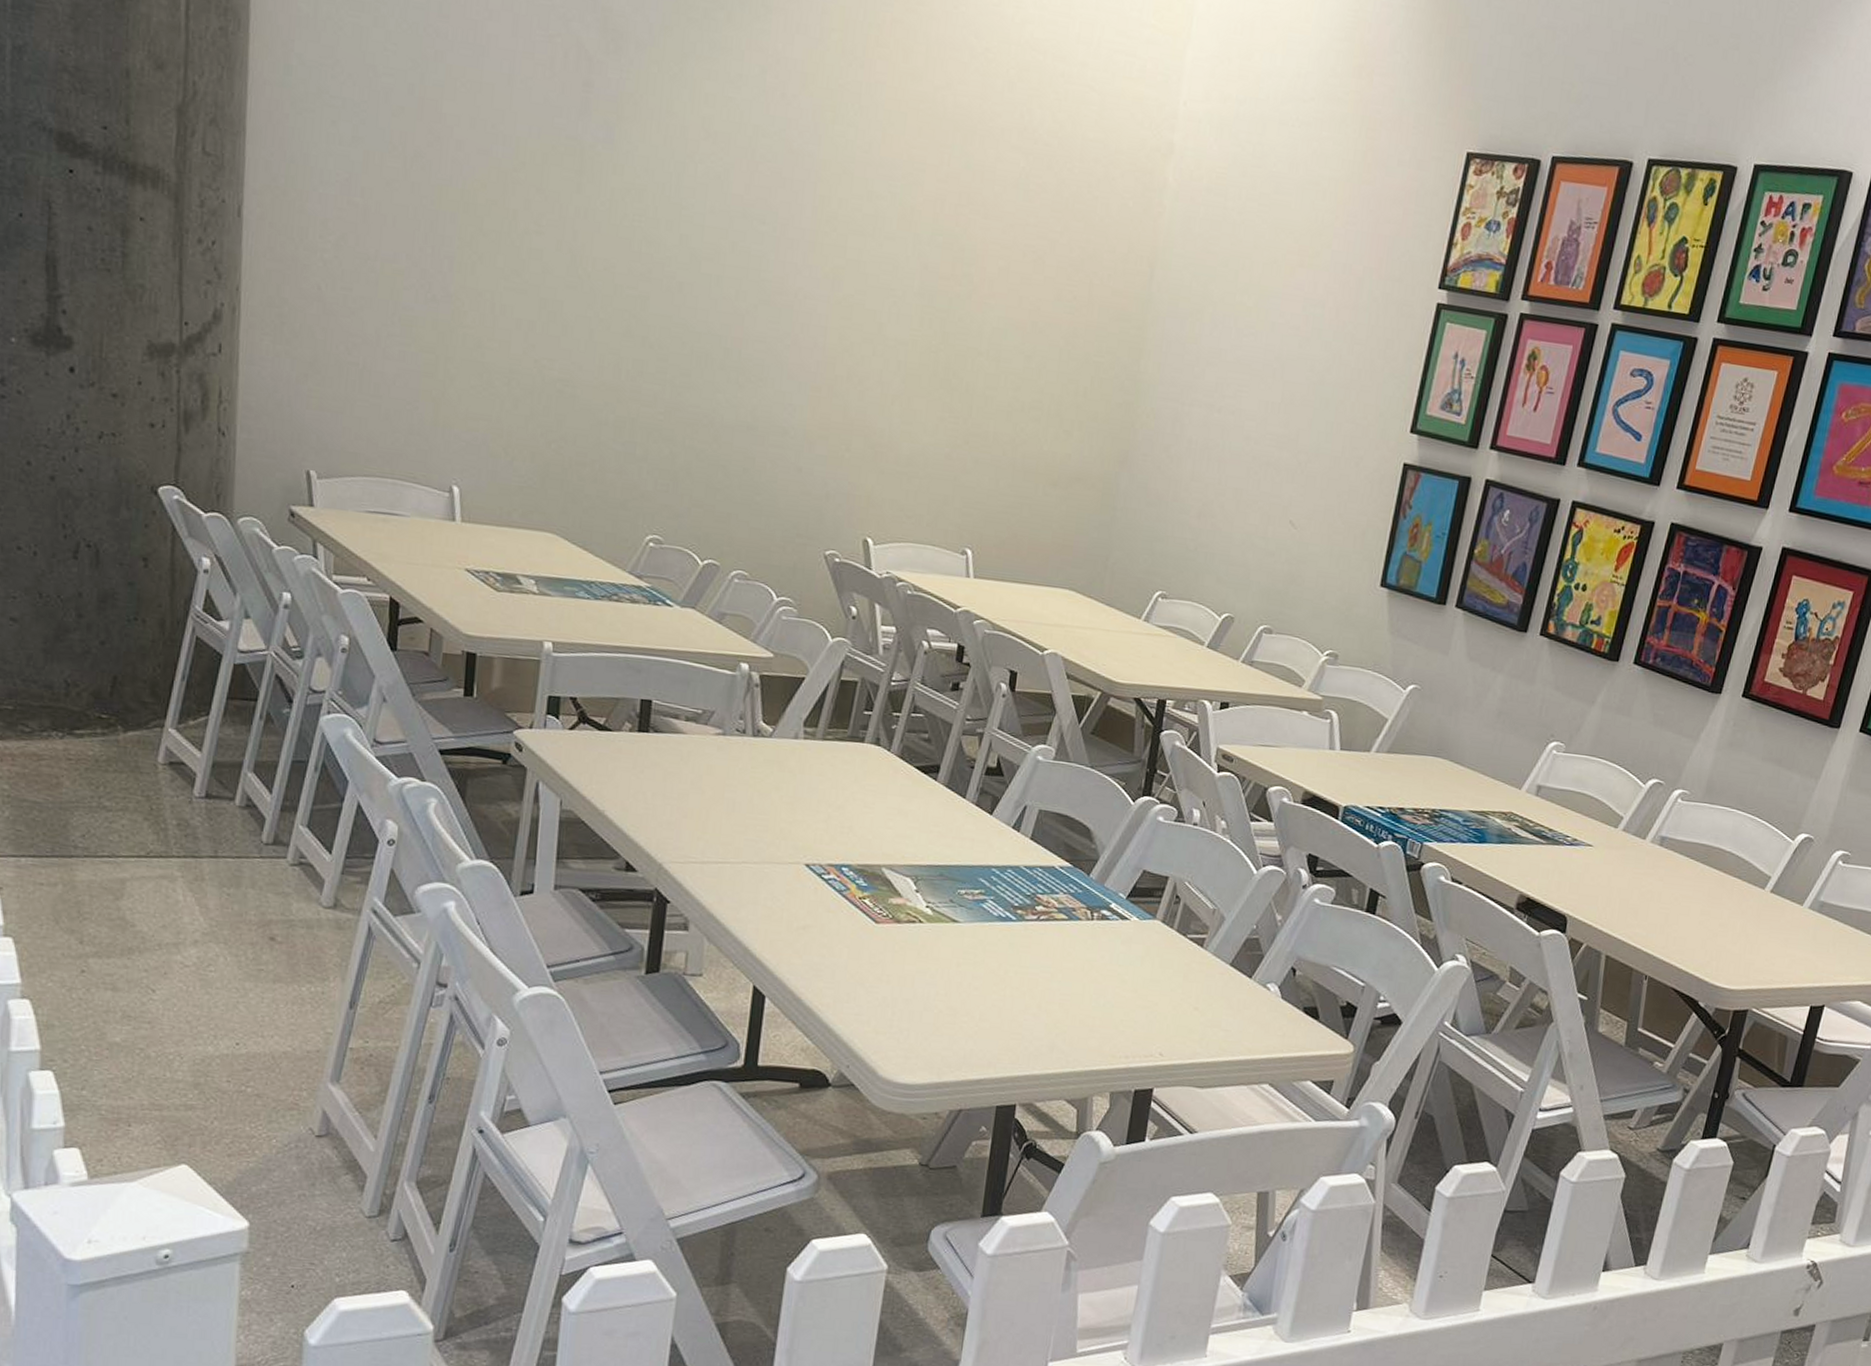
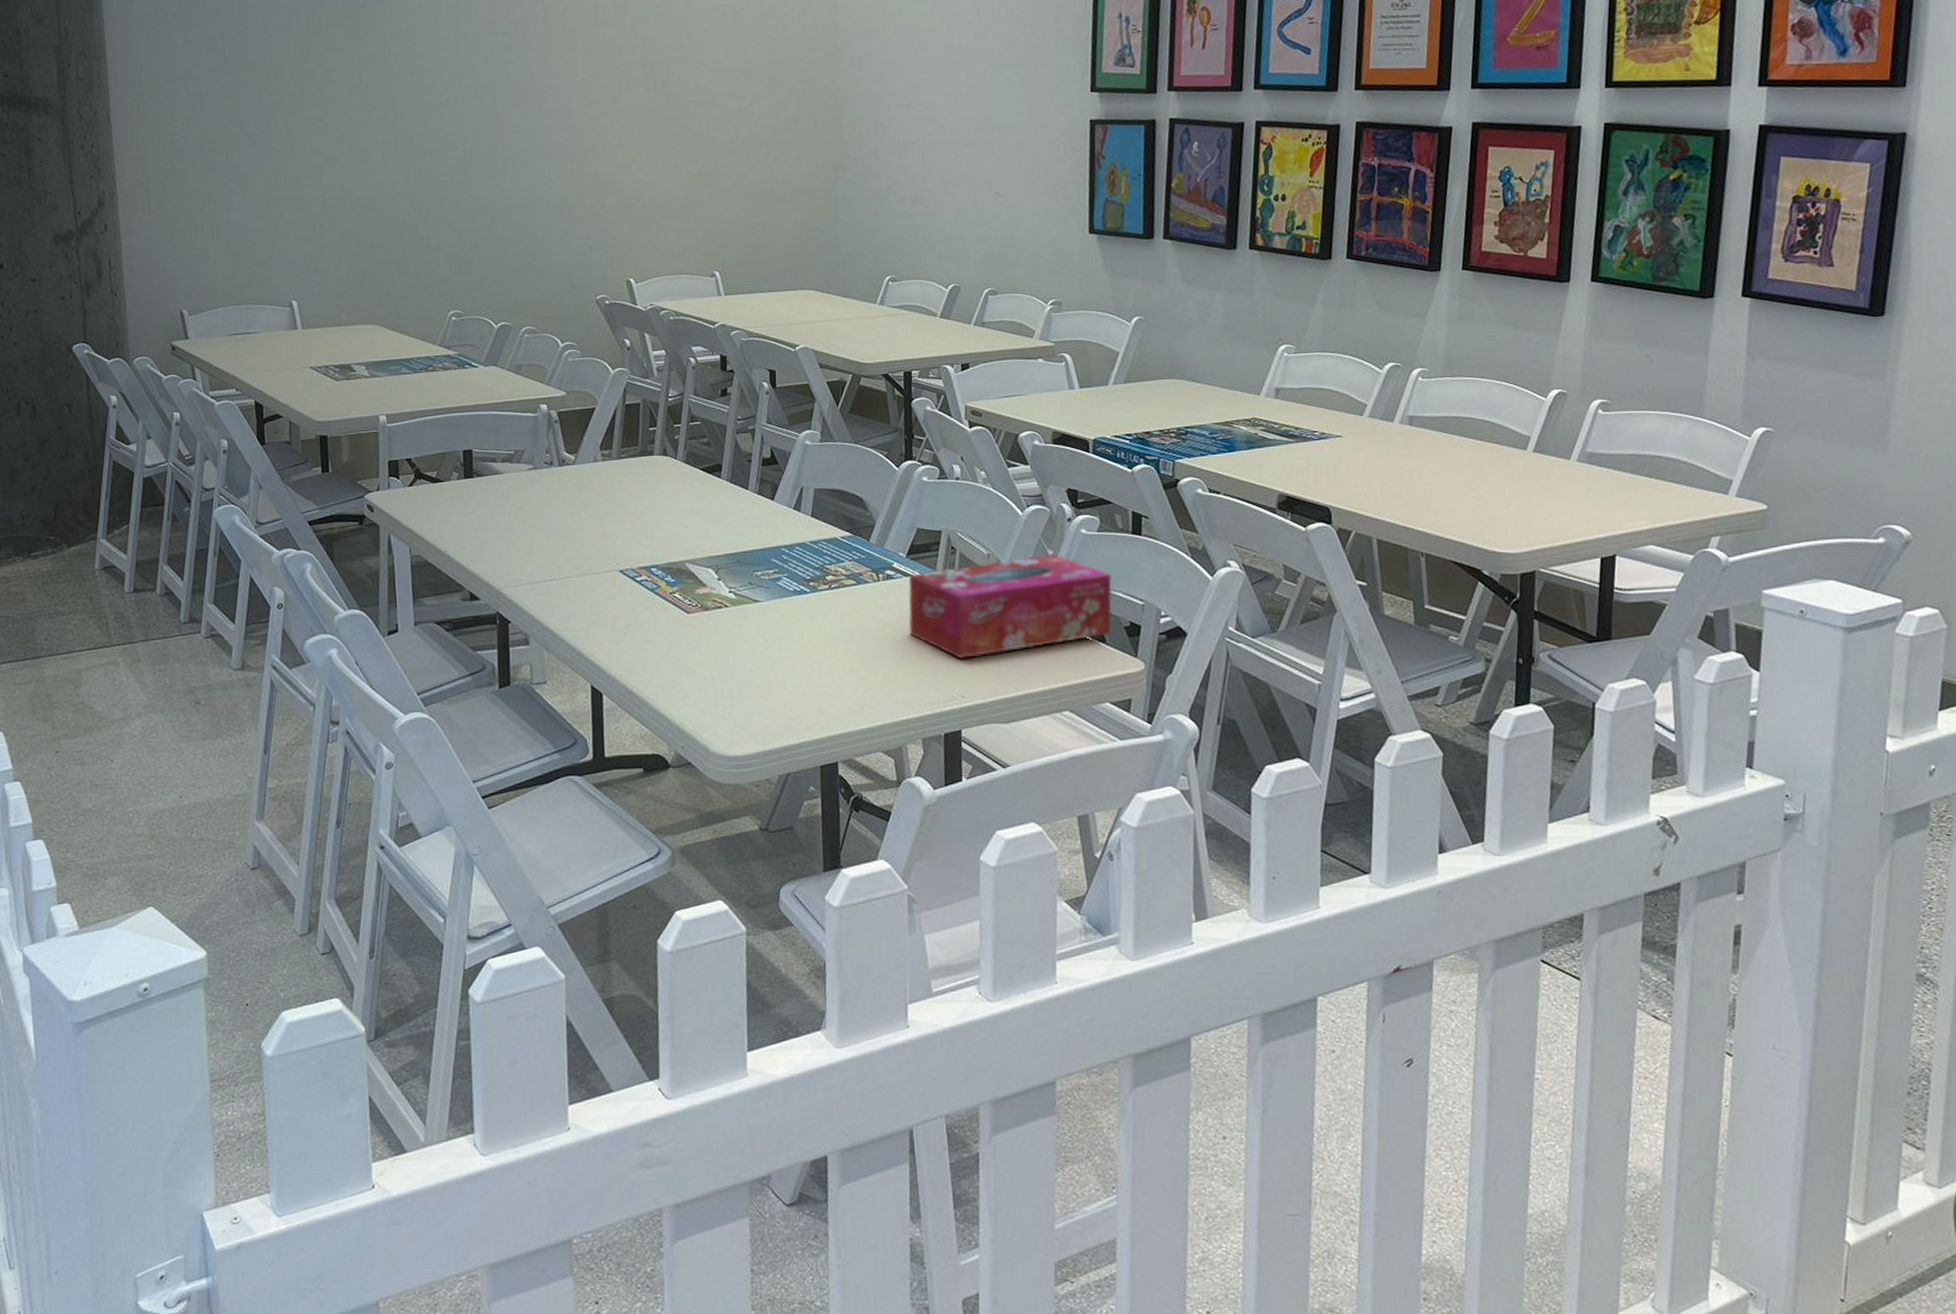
tissue box: none [1115,918,1337,1016] -> present [908,554,1112,659]

